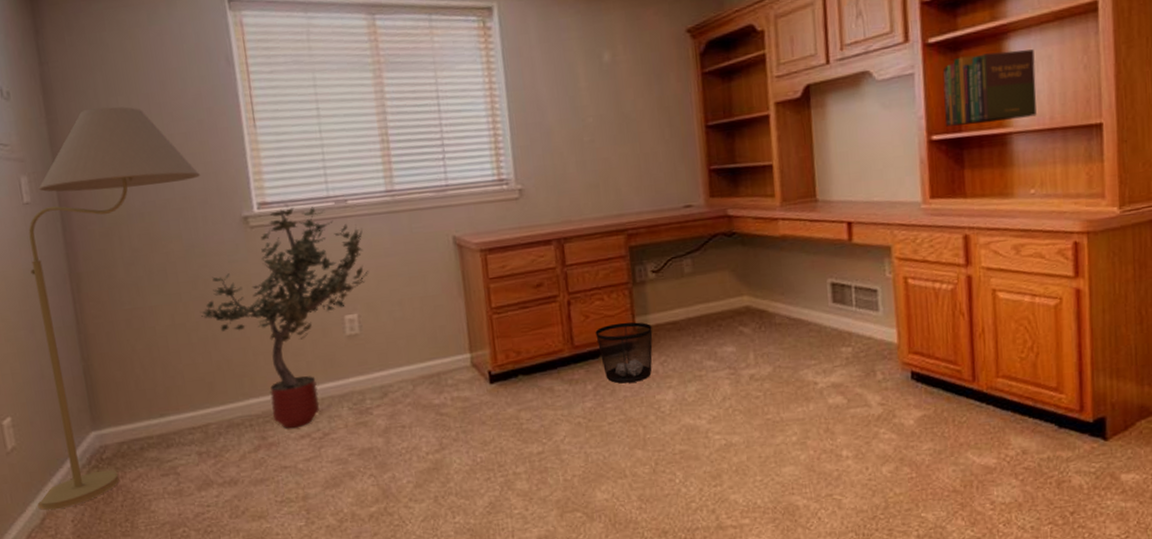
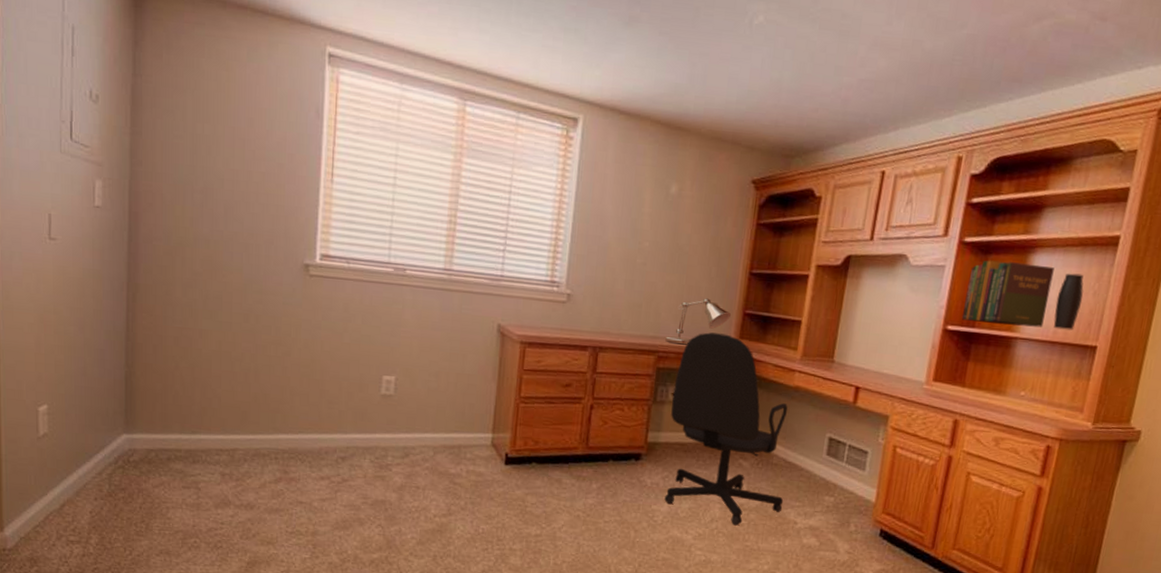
floor lamp: present [28,107,200,511] -> none [59,129,271,499]
potted tree: present [200,207,370,428] -> none [247,265,415,469]
waste bin: present [595,322,653,384] -> none [609,434,662,490]
desk lamp: none [631,162,695,218] -> present [665,298,731,345]
office chair: none [651,195,798,400] -> present [664,332,788,526]
vase: none [1044,49,1074,115] -> present [1053,273,1084,331]

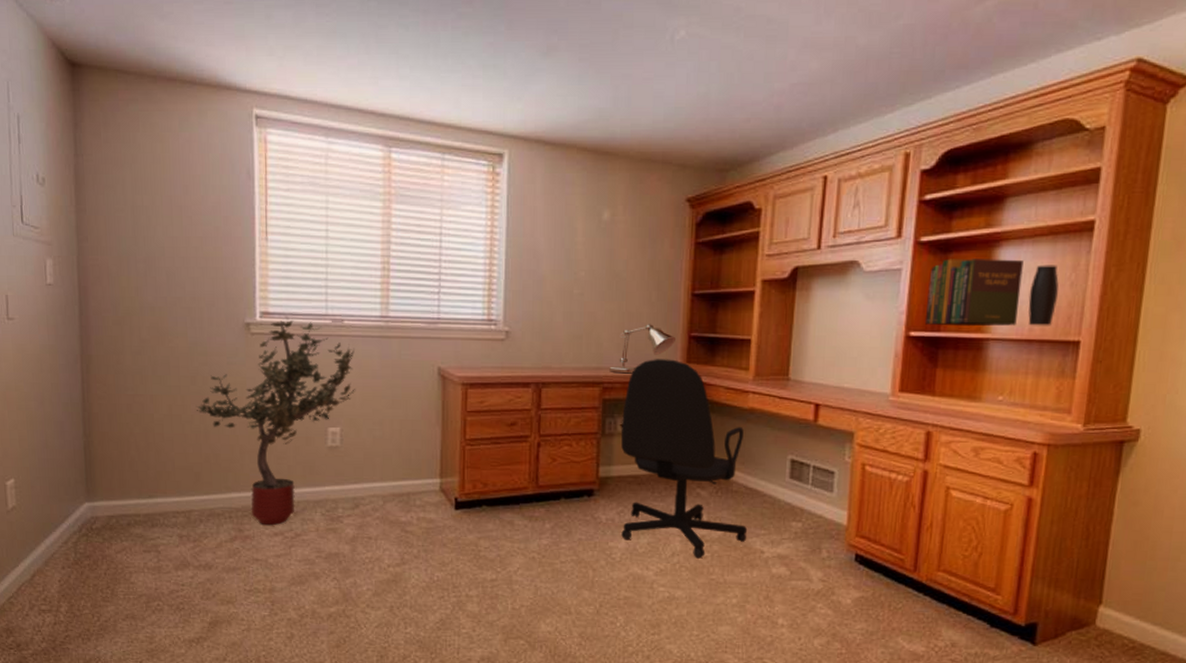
potted tree: none [247,265,415,469] -> present [195,320,356,525]

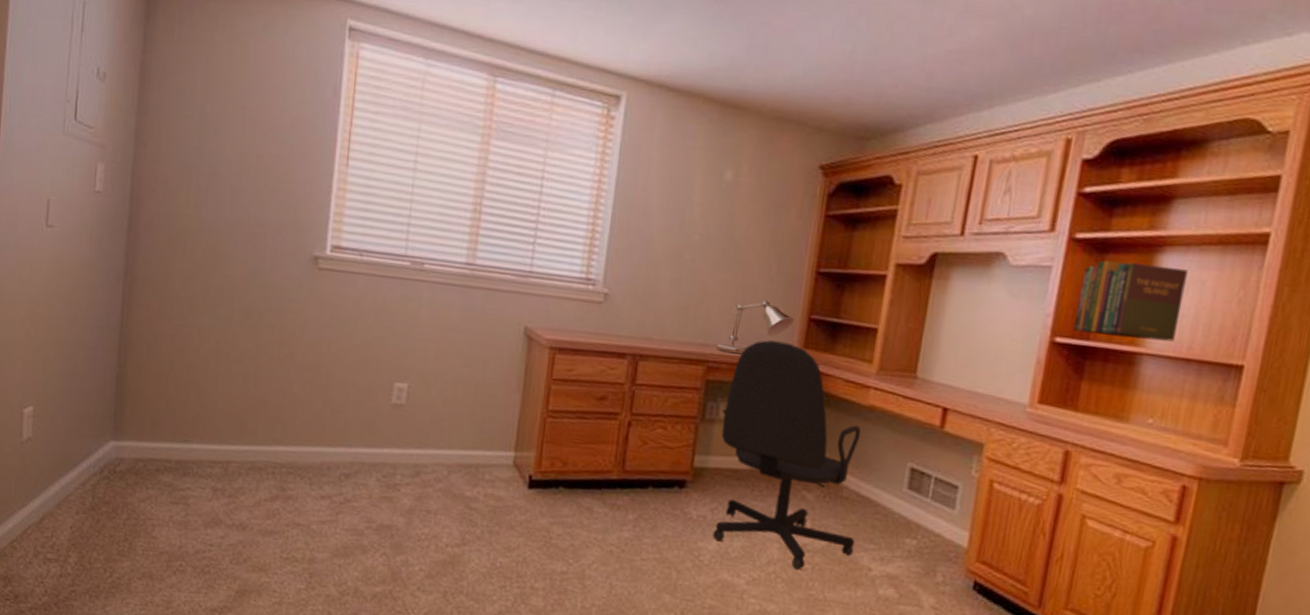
potted tree: present [195,320,356,525] -> none [247,257,433,487]
vase: present [1028,265,1059,326] -> none [1188,276,1226,346]

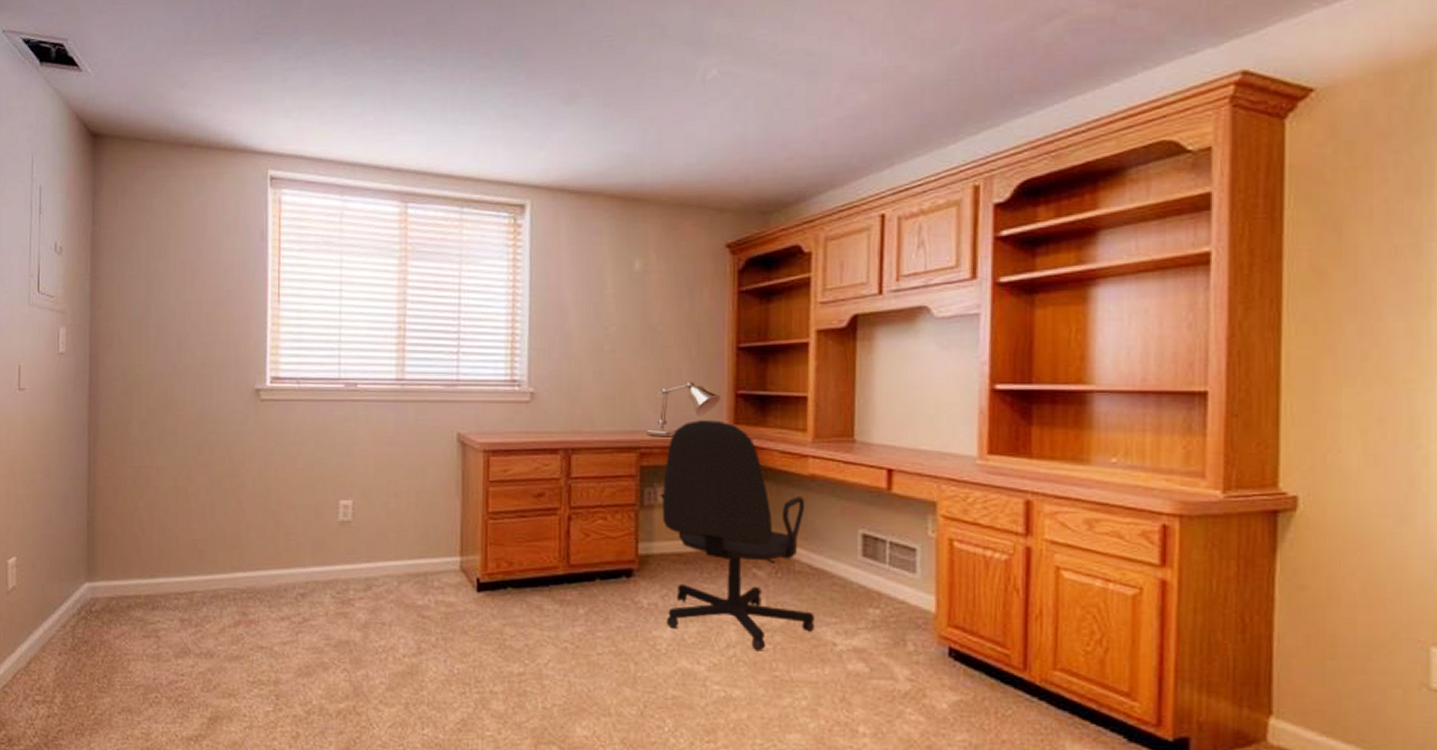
books: present [1072,260,1188,342] -> none [1012,299,1127,377]

